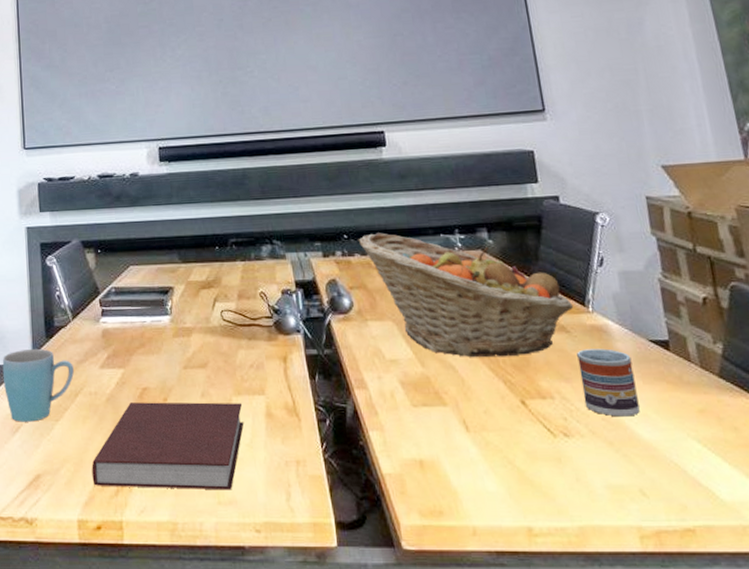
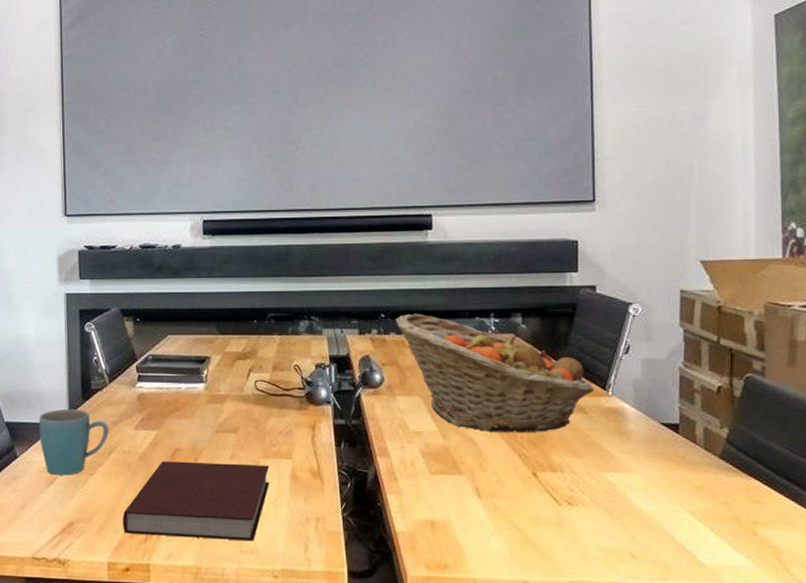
cup: present [577,348,640,417] -> none [591,429,642,490]

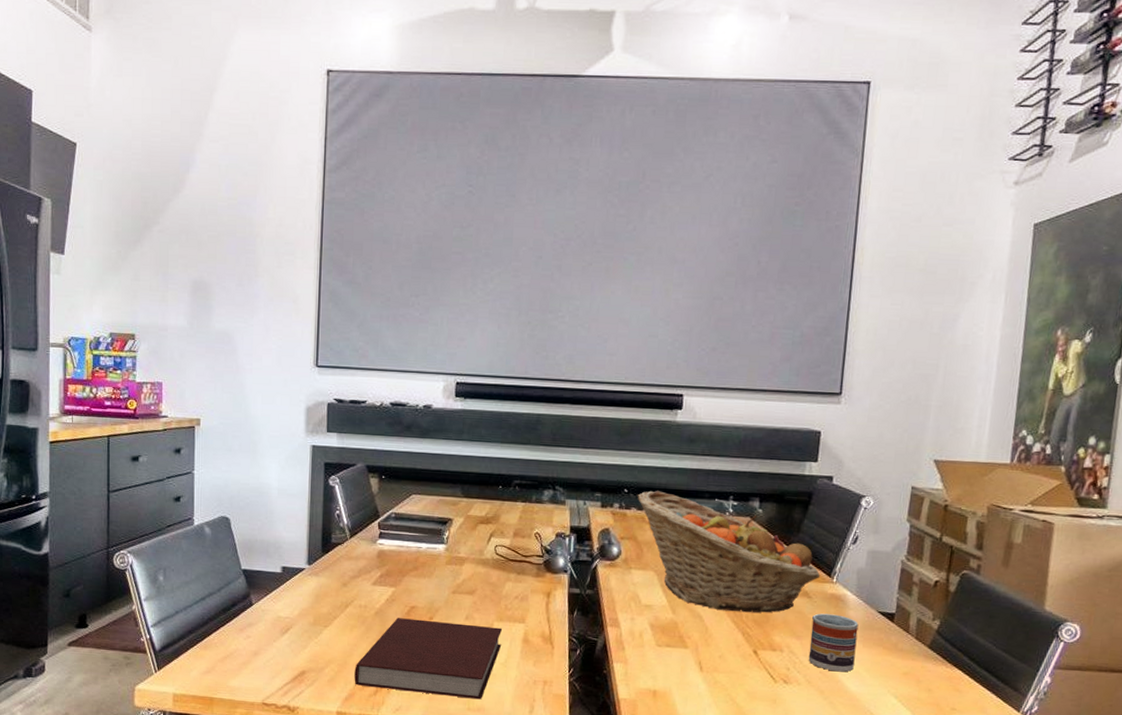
mug: present [39,409,109,475] -> none [276,560,346,626]
cup: none [591,429,642,490] -> present [808,613,859,672]

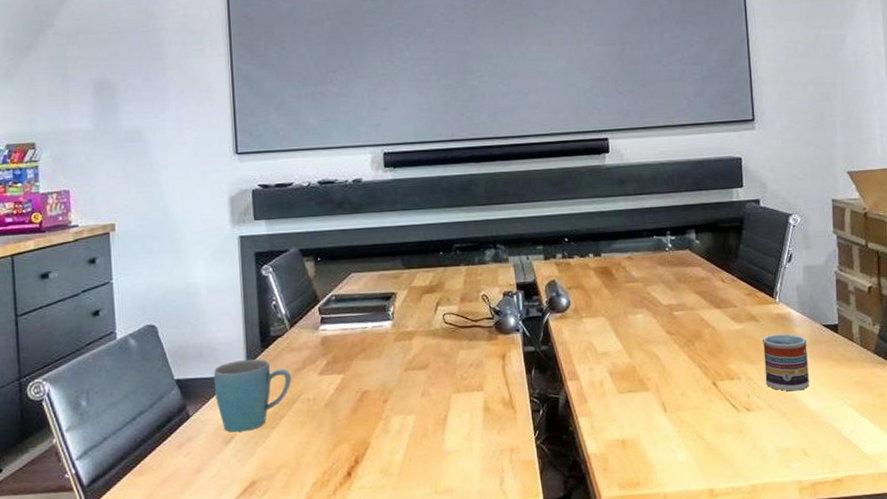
mug: none [276,560,346,626] -> present [213,359,291,432]
notebook: present [354,618,503,700] -> none [309,399,463,487]
fruit basket: present [637,490,821,613] -> none [578,235,764,347]

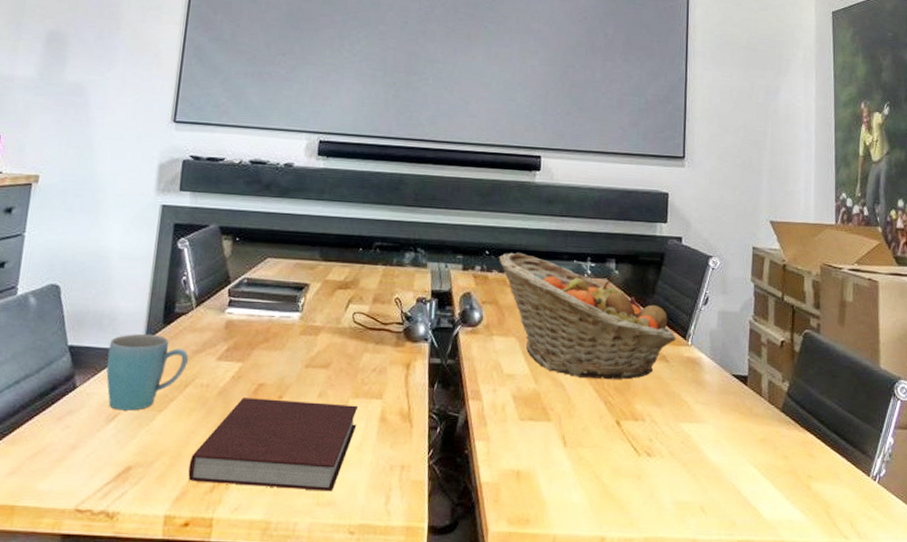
notebook: none [309,399,463,487] -> present [188,398,359,492]
fruit basket: none [578,235,764,347] -> present [498,252,676,380]
cup: present [763,334,809,392] -> none [669,378,715,441]

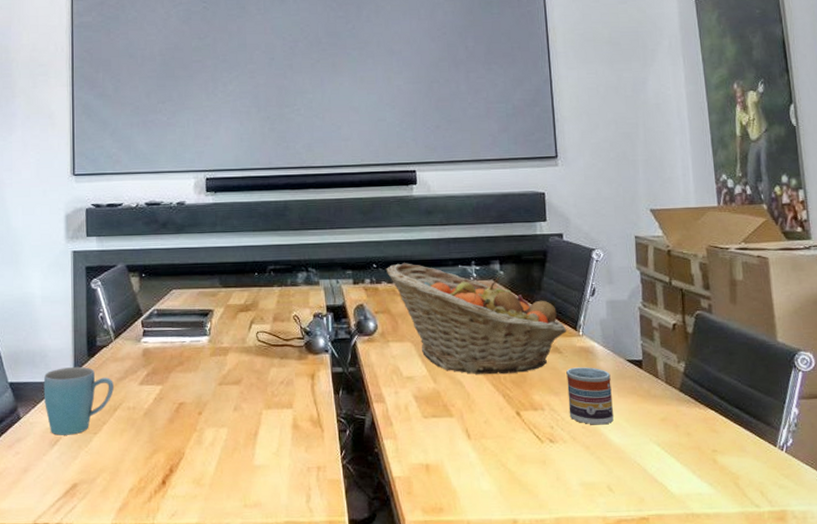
notebook: present [188,398,359,492] -> none [127,415,272,495]
cup: none [669,378,715,441] -> present [566,367,614,425]

